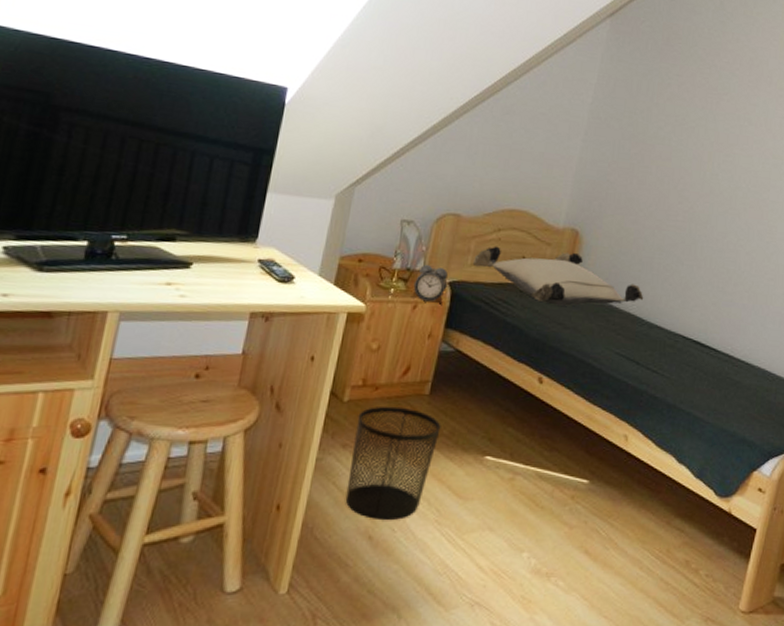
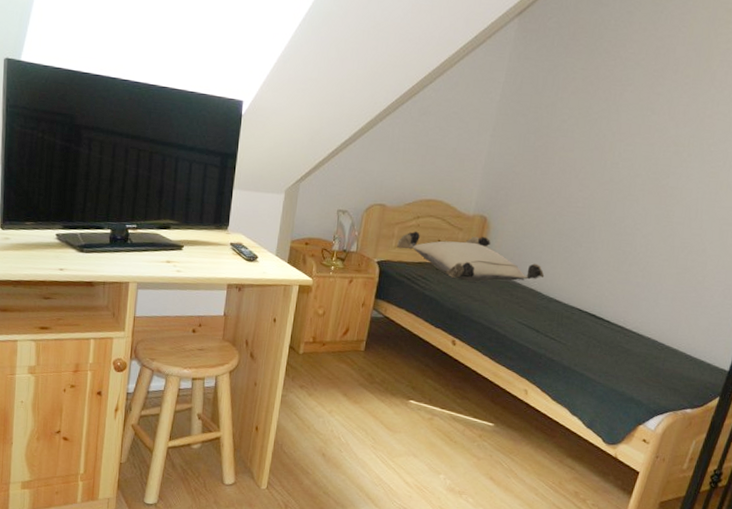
waste bin: present [345,406,441,520] -> none [304,358,374,443]
alarm clock: present [410,264,448,305] -> none [347,246,377,280]

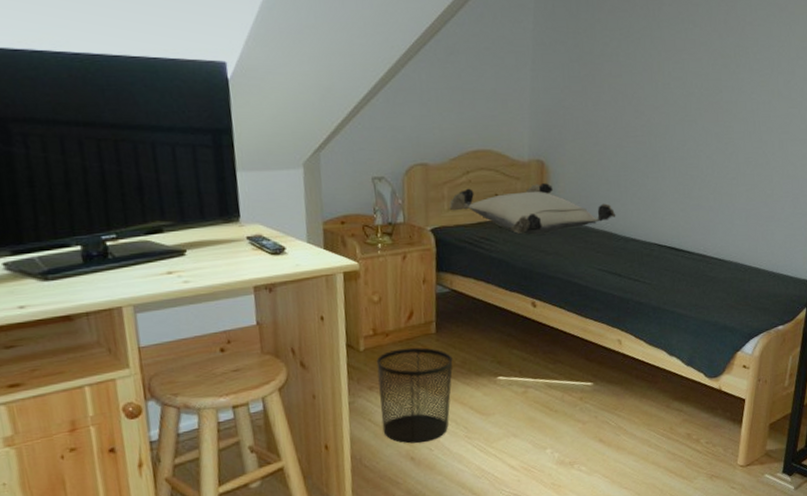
waste bin: none [304,358,374,443] -> present [376,347,453,443]

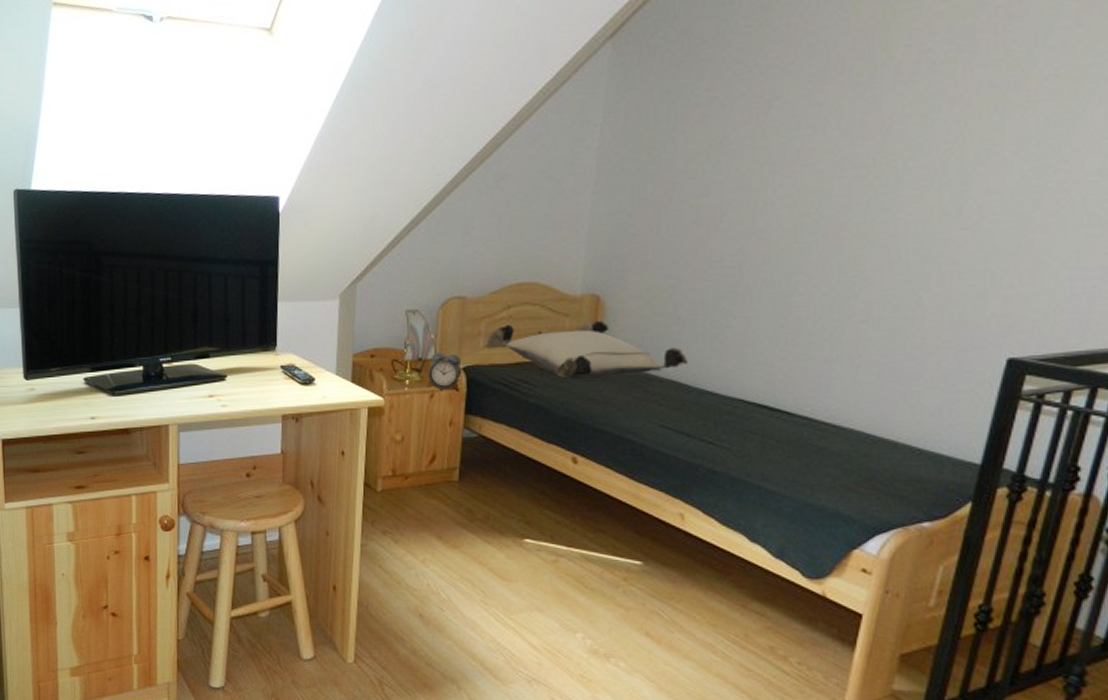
waste bin: present [376,347,453,443] -> none [392,494,475,600]
alarm clock: none [398,216,430,251] -> present [426,352,462,391]

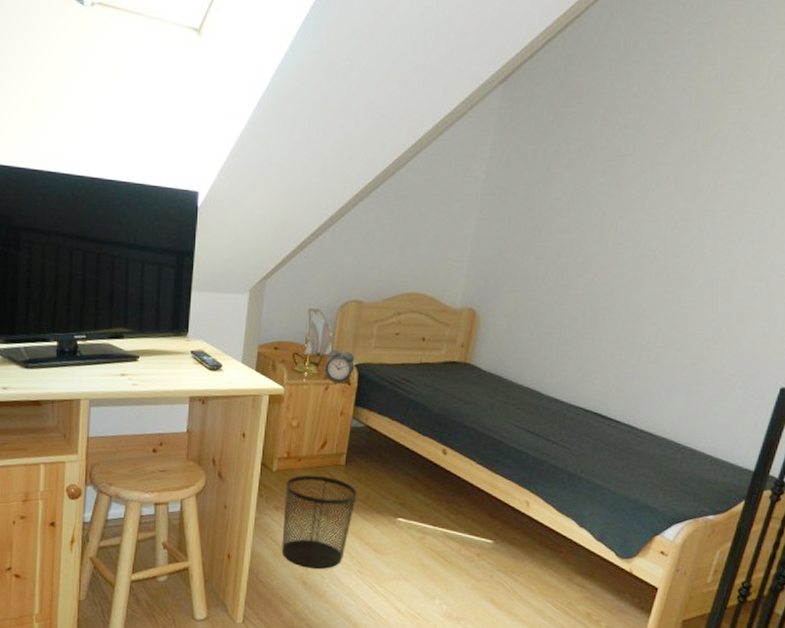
waste bin: none [392,494,475,600] -> present [281,474,357,569]
pillow: present [485,320,689,380] -> none [376,329,543,383]

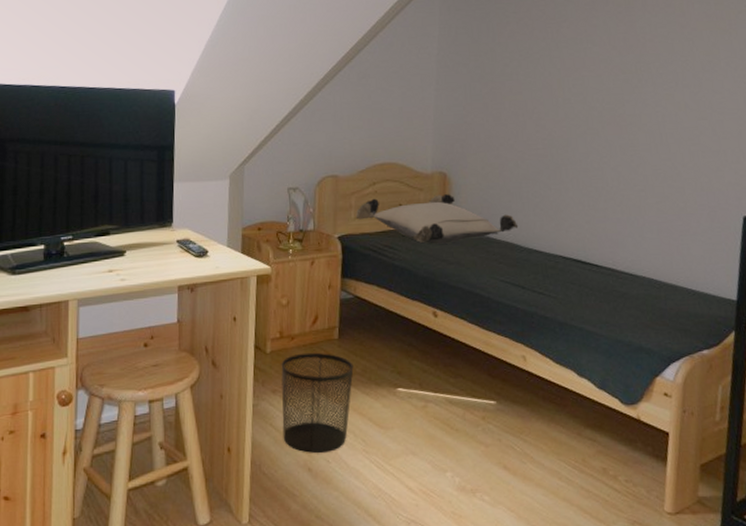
alarm clock: present [322,349,355,385] -> none [307,223,337,258]
pillow: none [376,329,543,383] -> present [355,193,519,245]

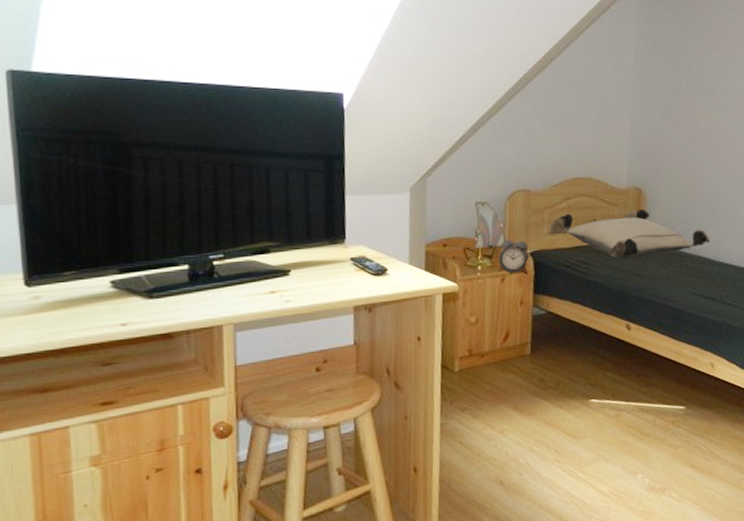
waste bin: present [281,352,354,453] -> none [470,368,546,467]
alarm clock: none [307,223,337,258] -> present [497,239,529,274]

